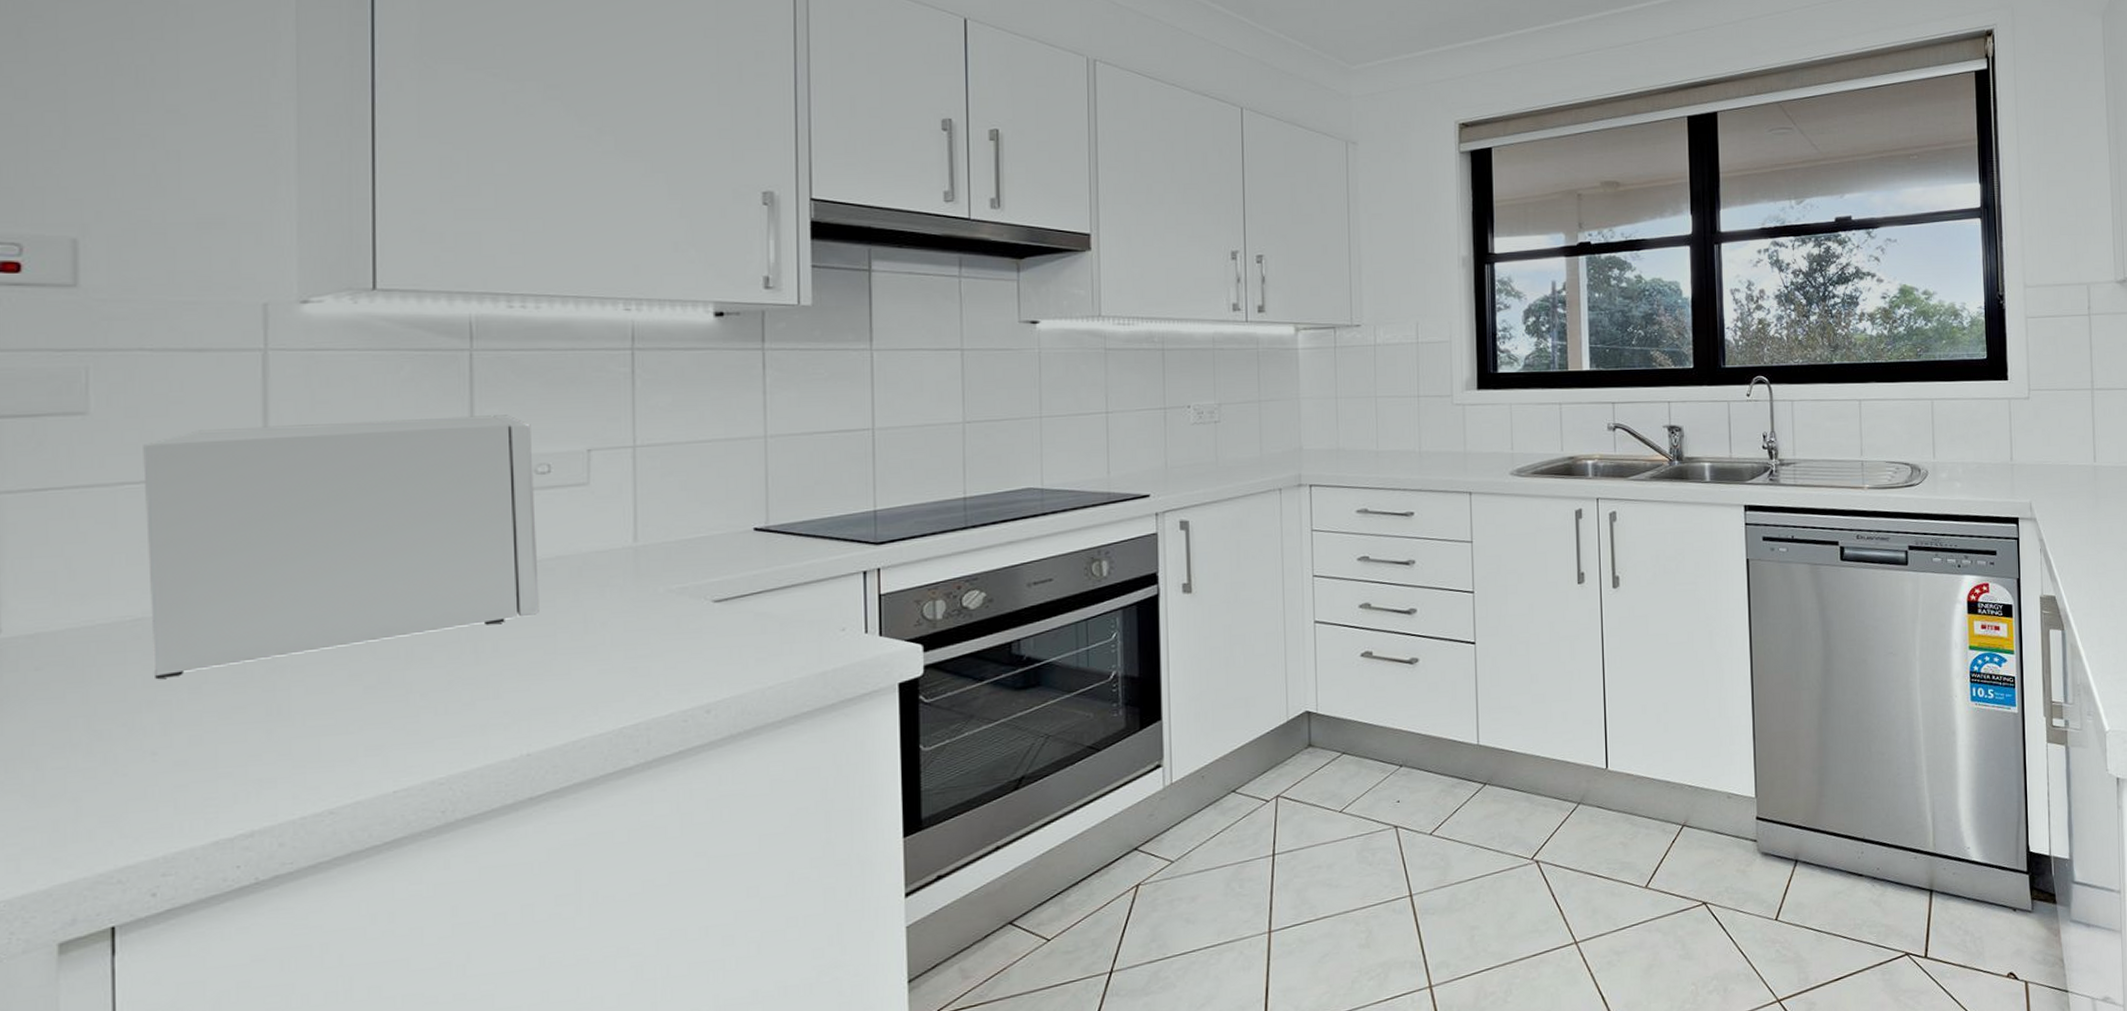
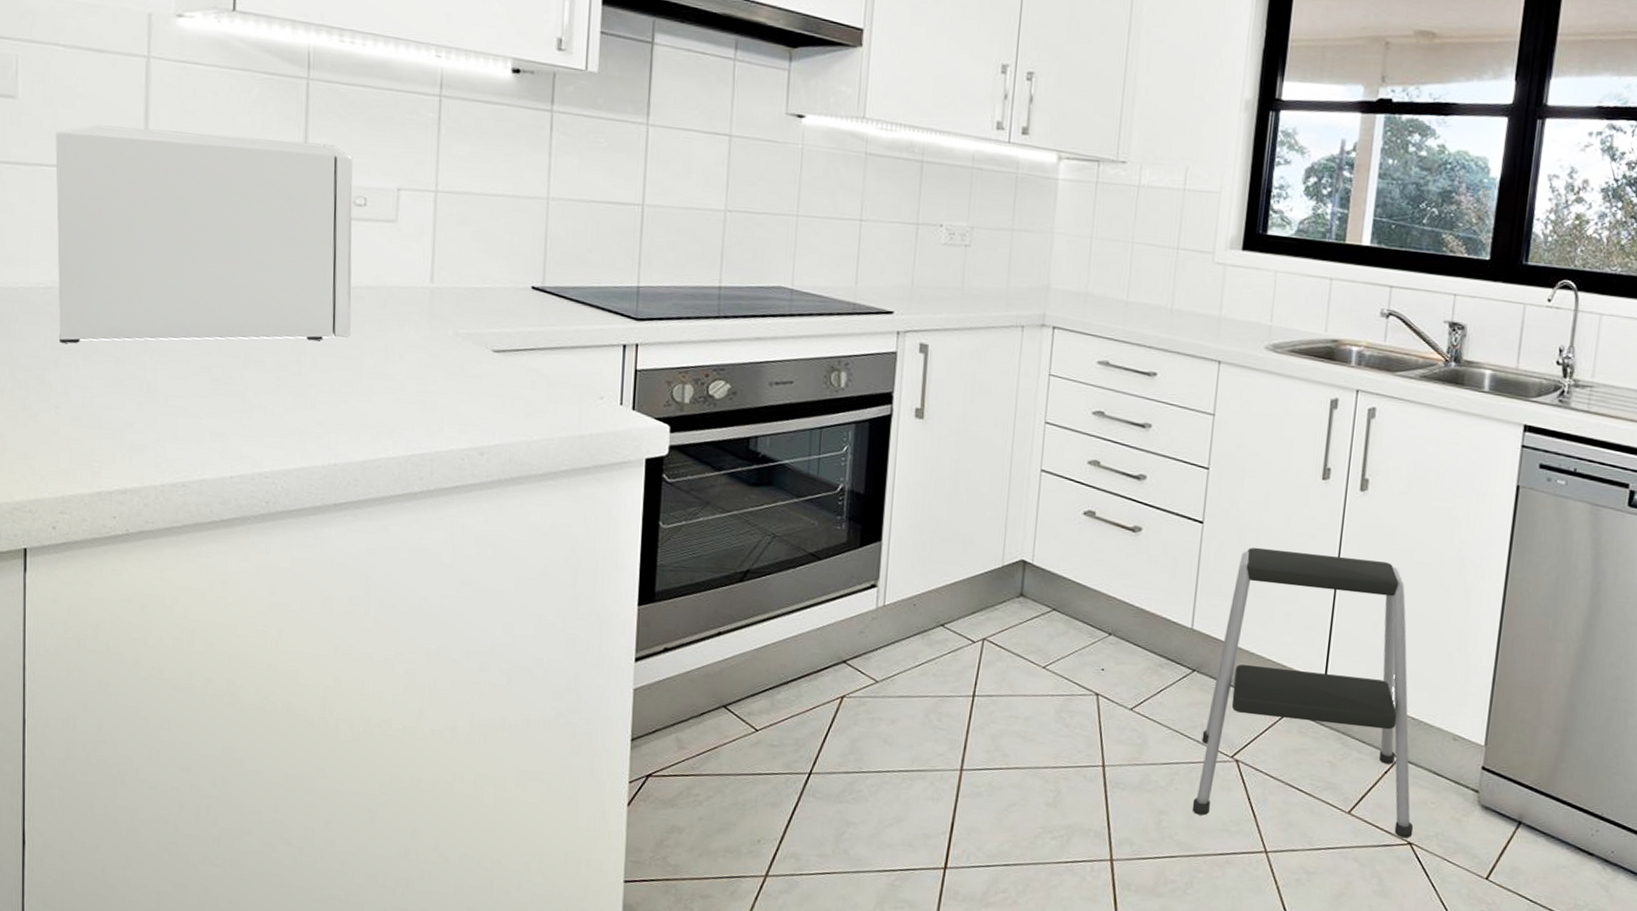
step stool: none [1501,648,1706,922] -> present [1192,547,1414,838]

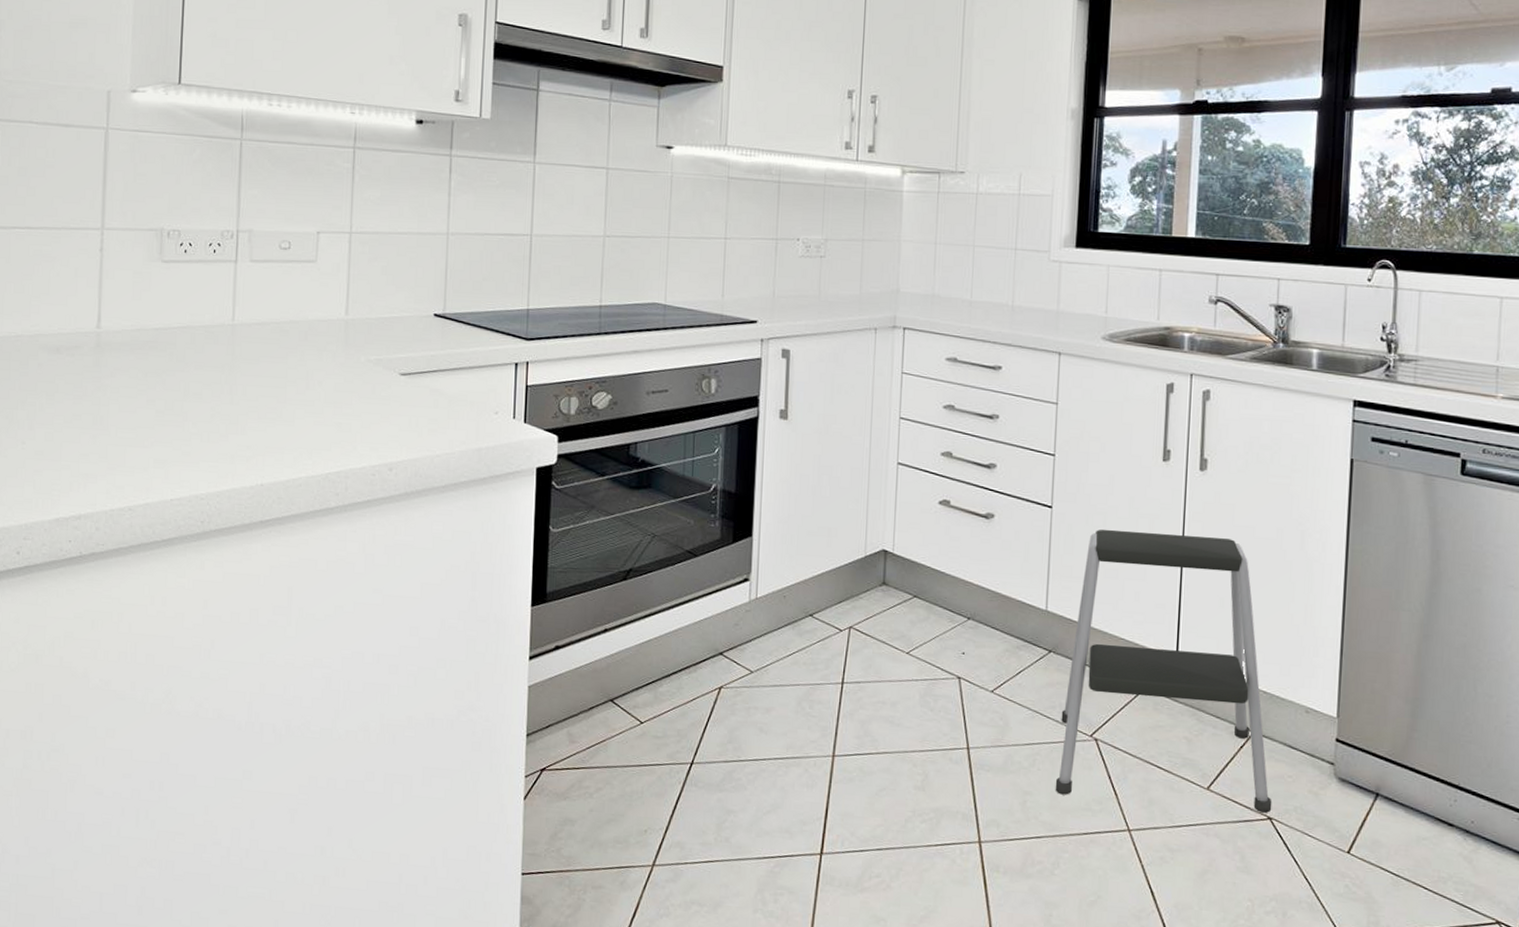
microwave: present [55,124,353,344] -> none [26,190,279,385]

